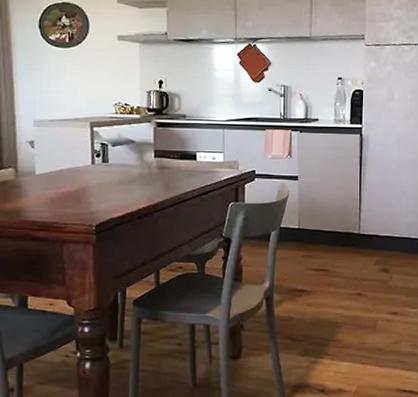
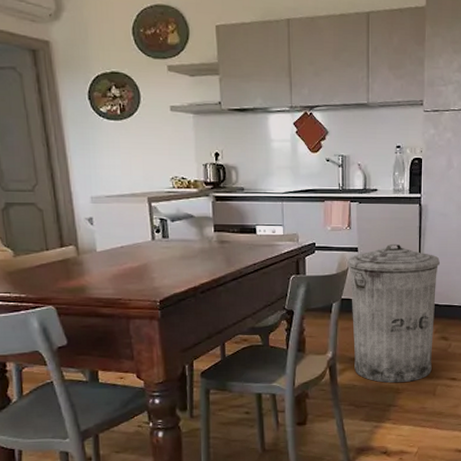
trash can: none [287,173,380,316] -> present [347,243,440,383]

